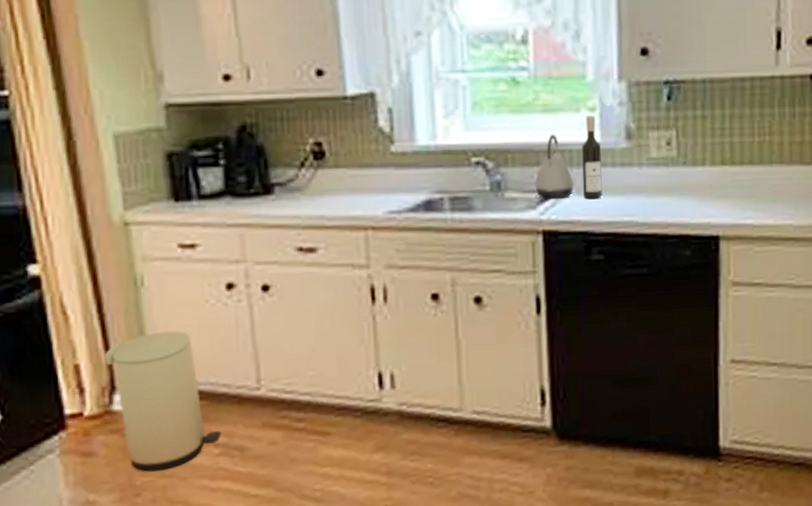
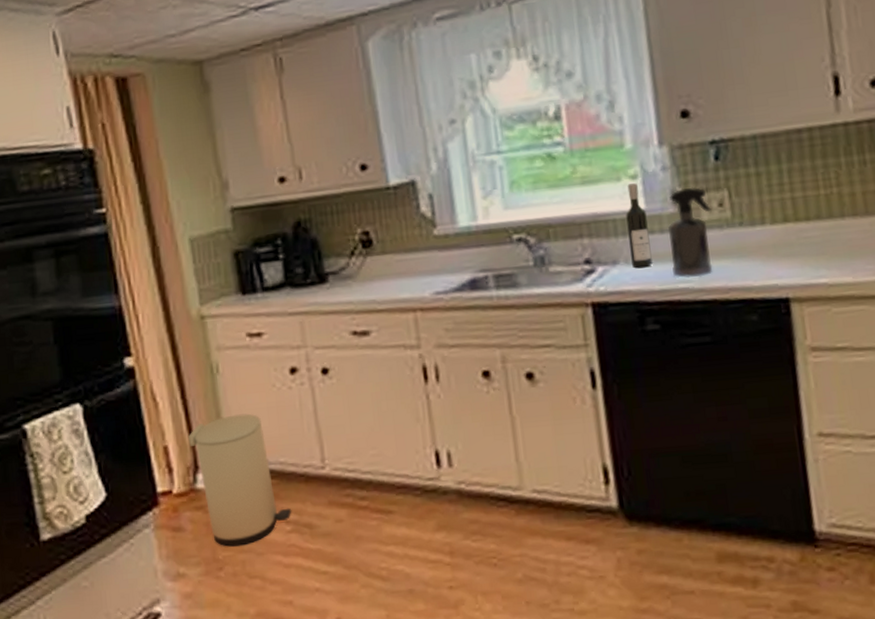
kettle: present [534,134,575,199] -> none [579,205,622,271]
spray bottle: none [619,124,660,212] -> present [668,187,713,278]

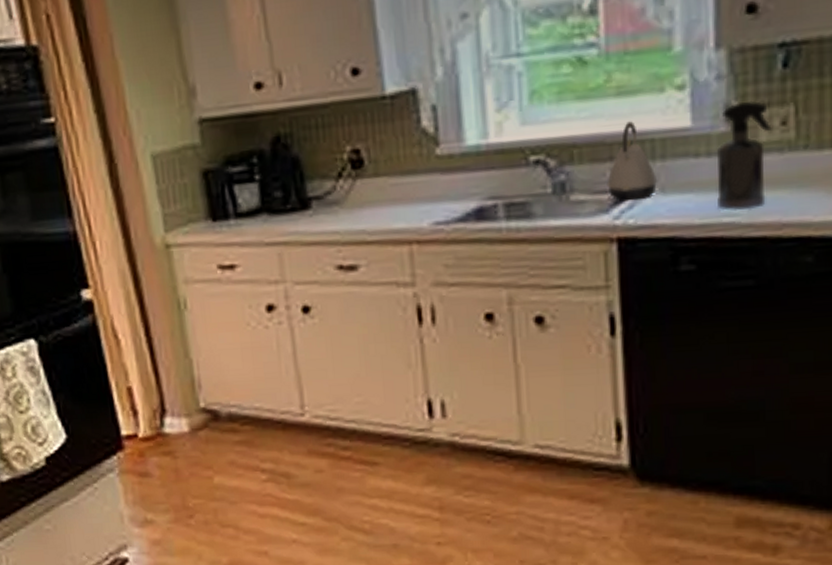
pedal bin: present [188,413,292,547] -> none [153,354,268,494]
kettle: none [579,205,622,271] -> present [607,121,658,200]
bottle: present [626,183,653,269] -> none [667,95,694,199]

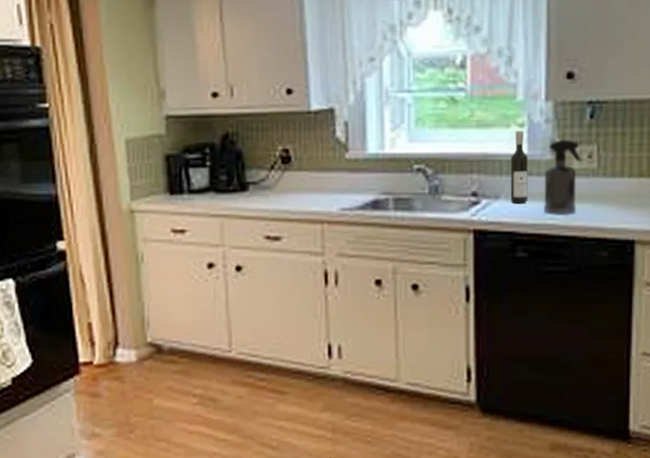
kettle: present [607,121,658,200] -> none [468,146,504,202]
bottle: none [667,95,694,199] -> present [511,131,528,204]

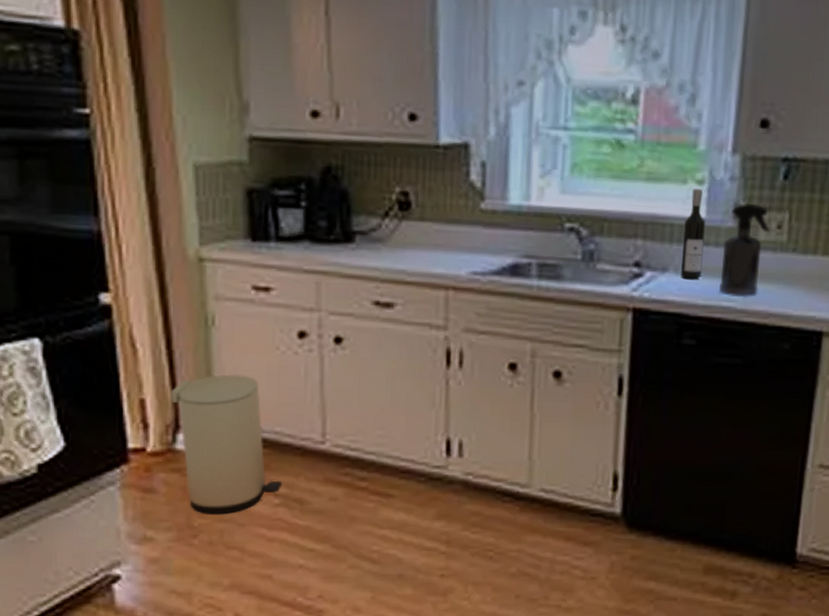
pedal bin: none [111,300,199,413] -> present [170,374,283,515]

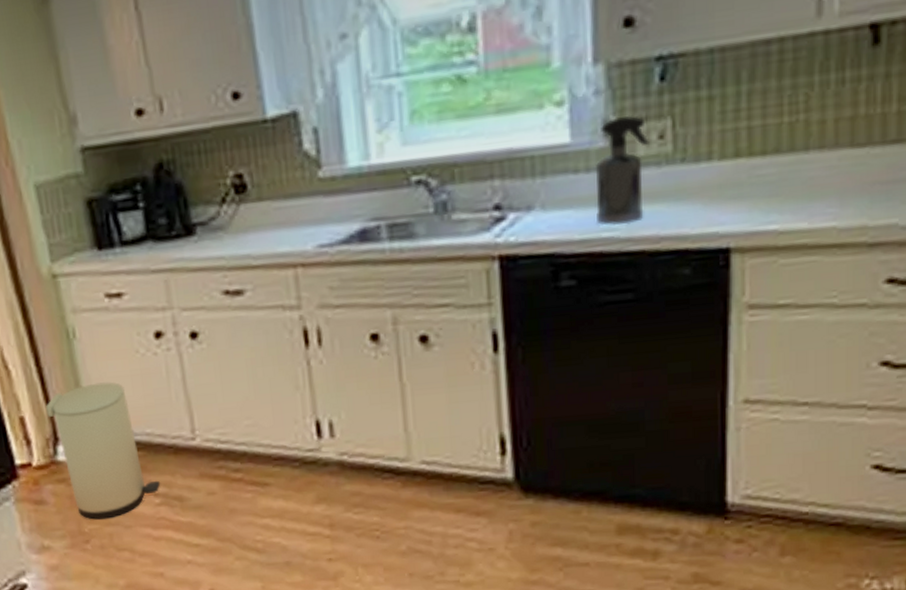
bottle: present [681,189,705,280] -> none [546,111,574,215]

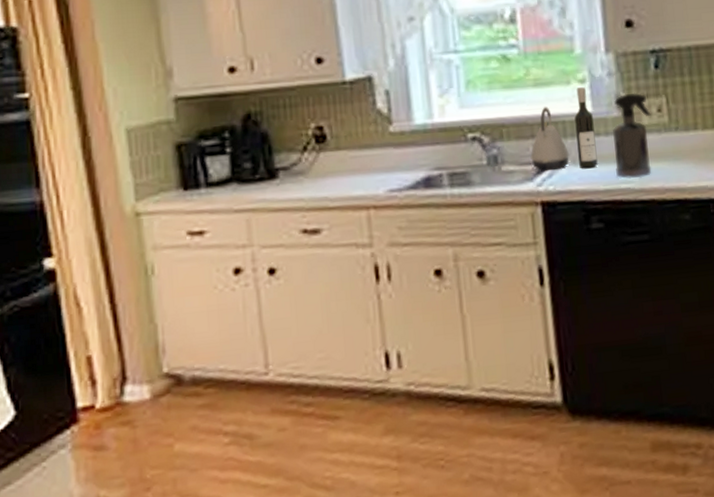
pedal bin: present [45,382,161,520] -> none [115,318,231,464]
kettle: none [488,139,538,218] -> present [530,107,570,170]
bottle: none [546,111,574,215] -> present [574,87,598,169]

